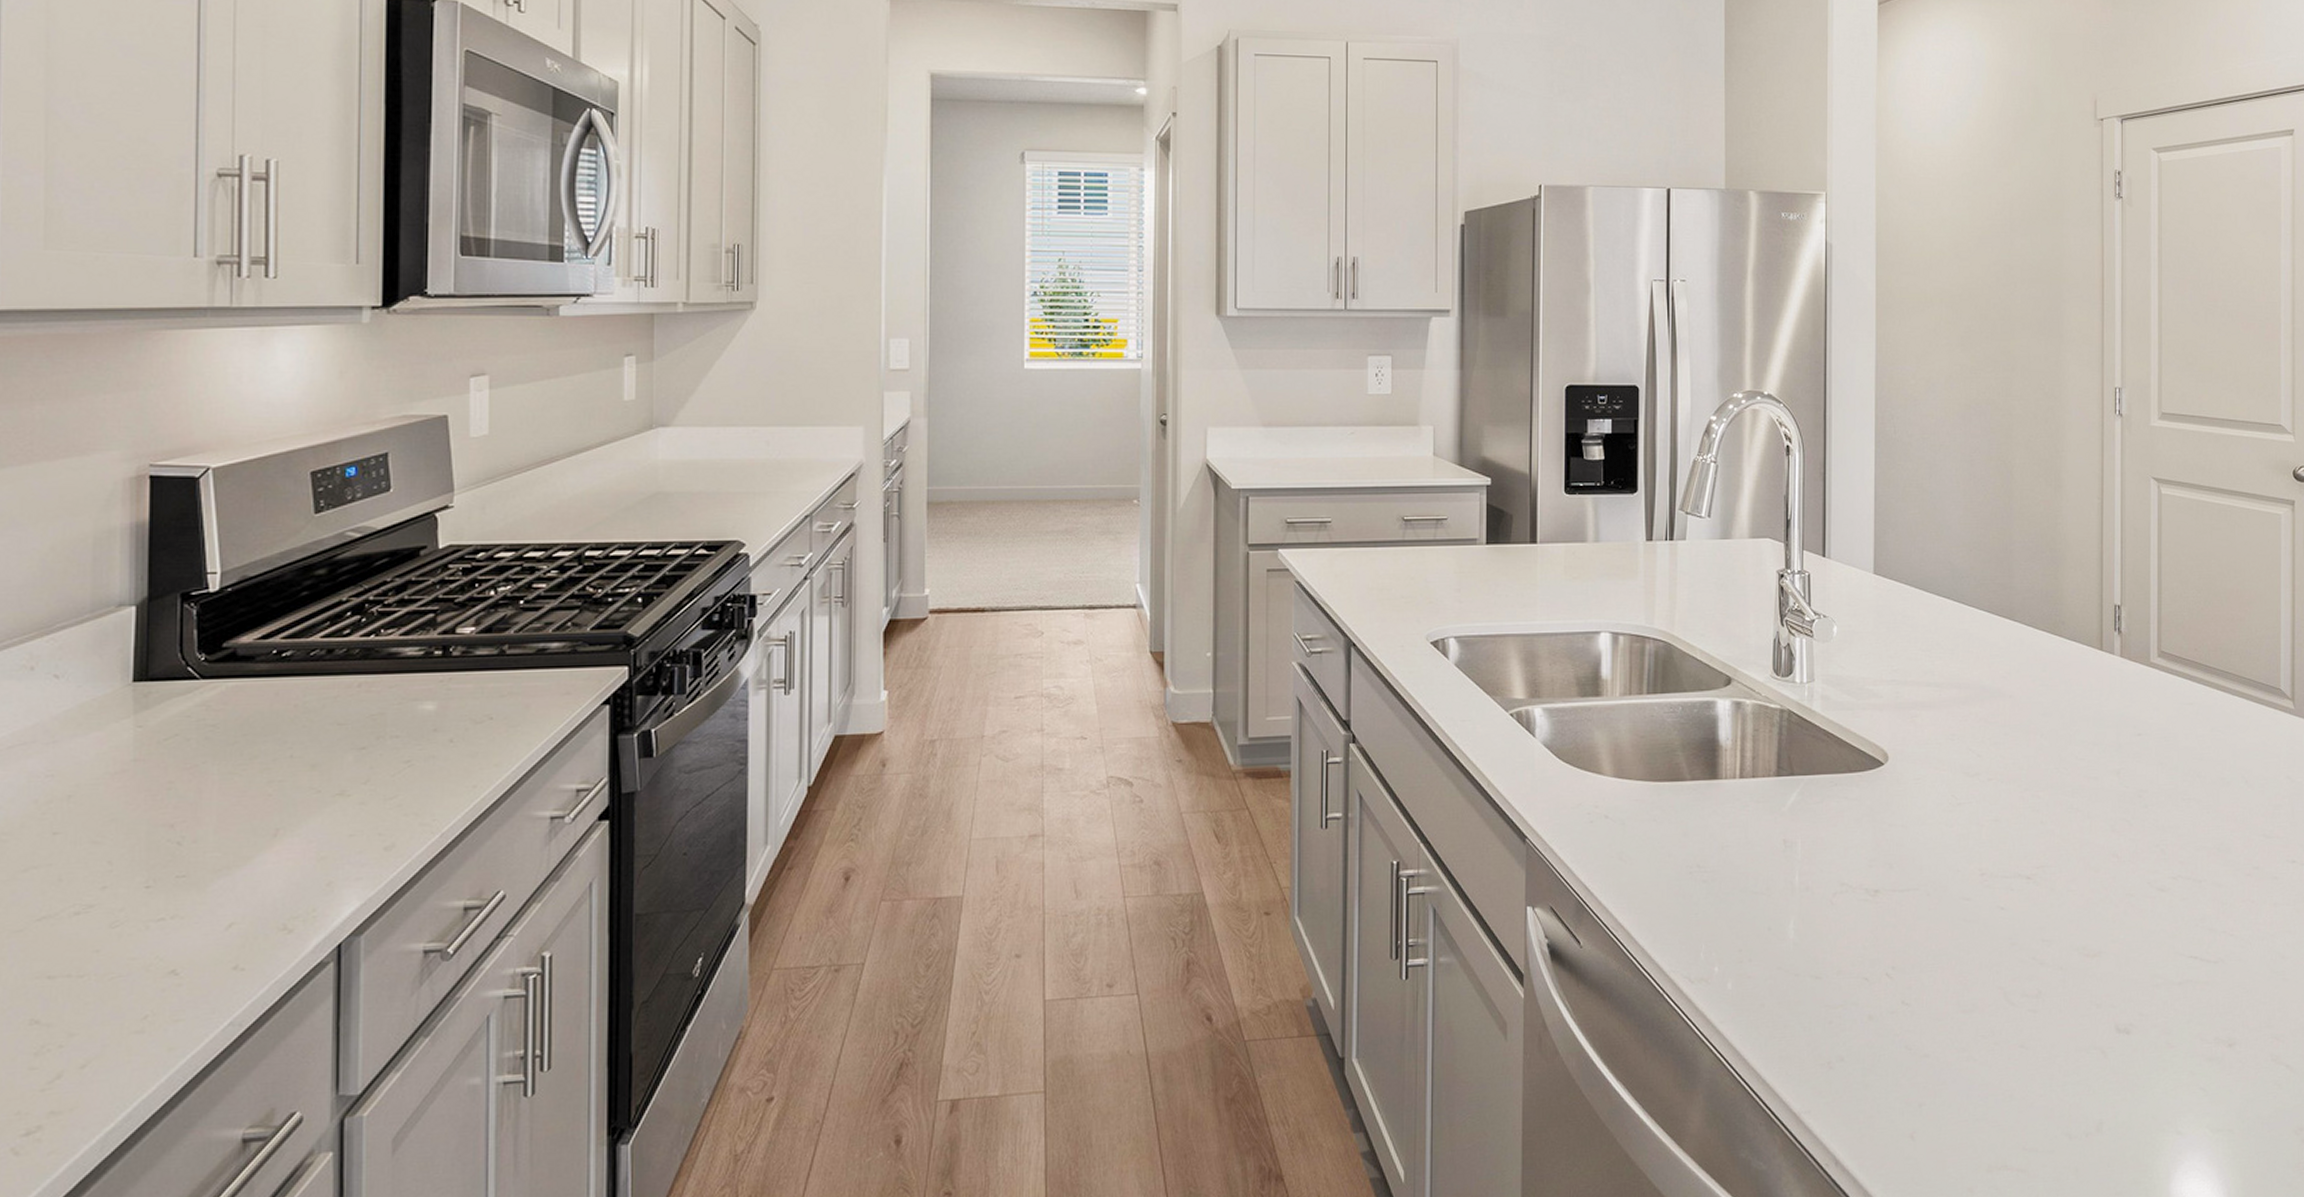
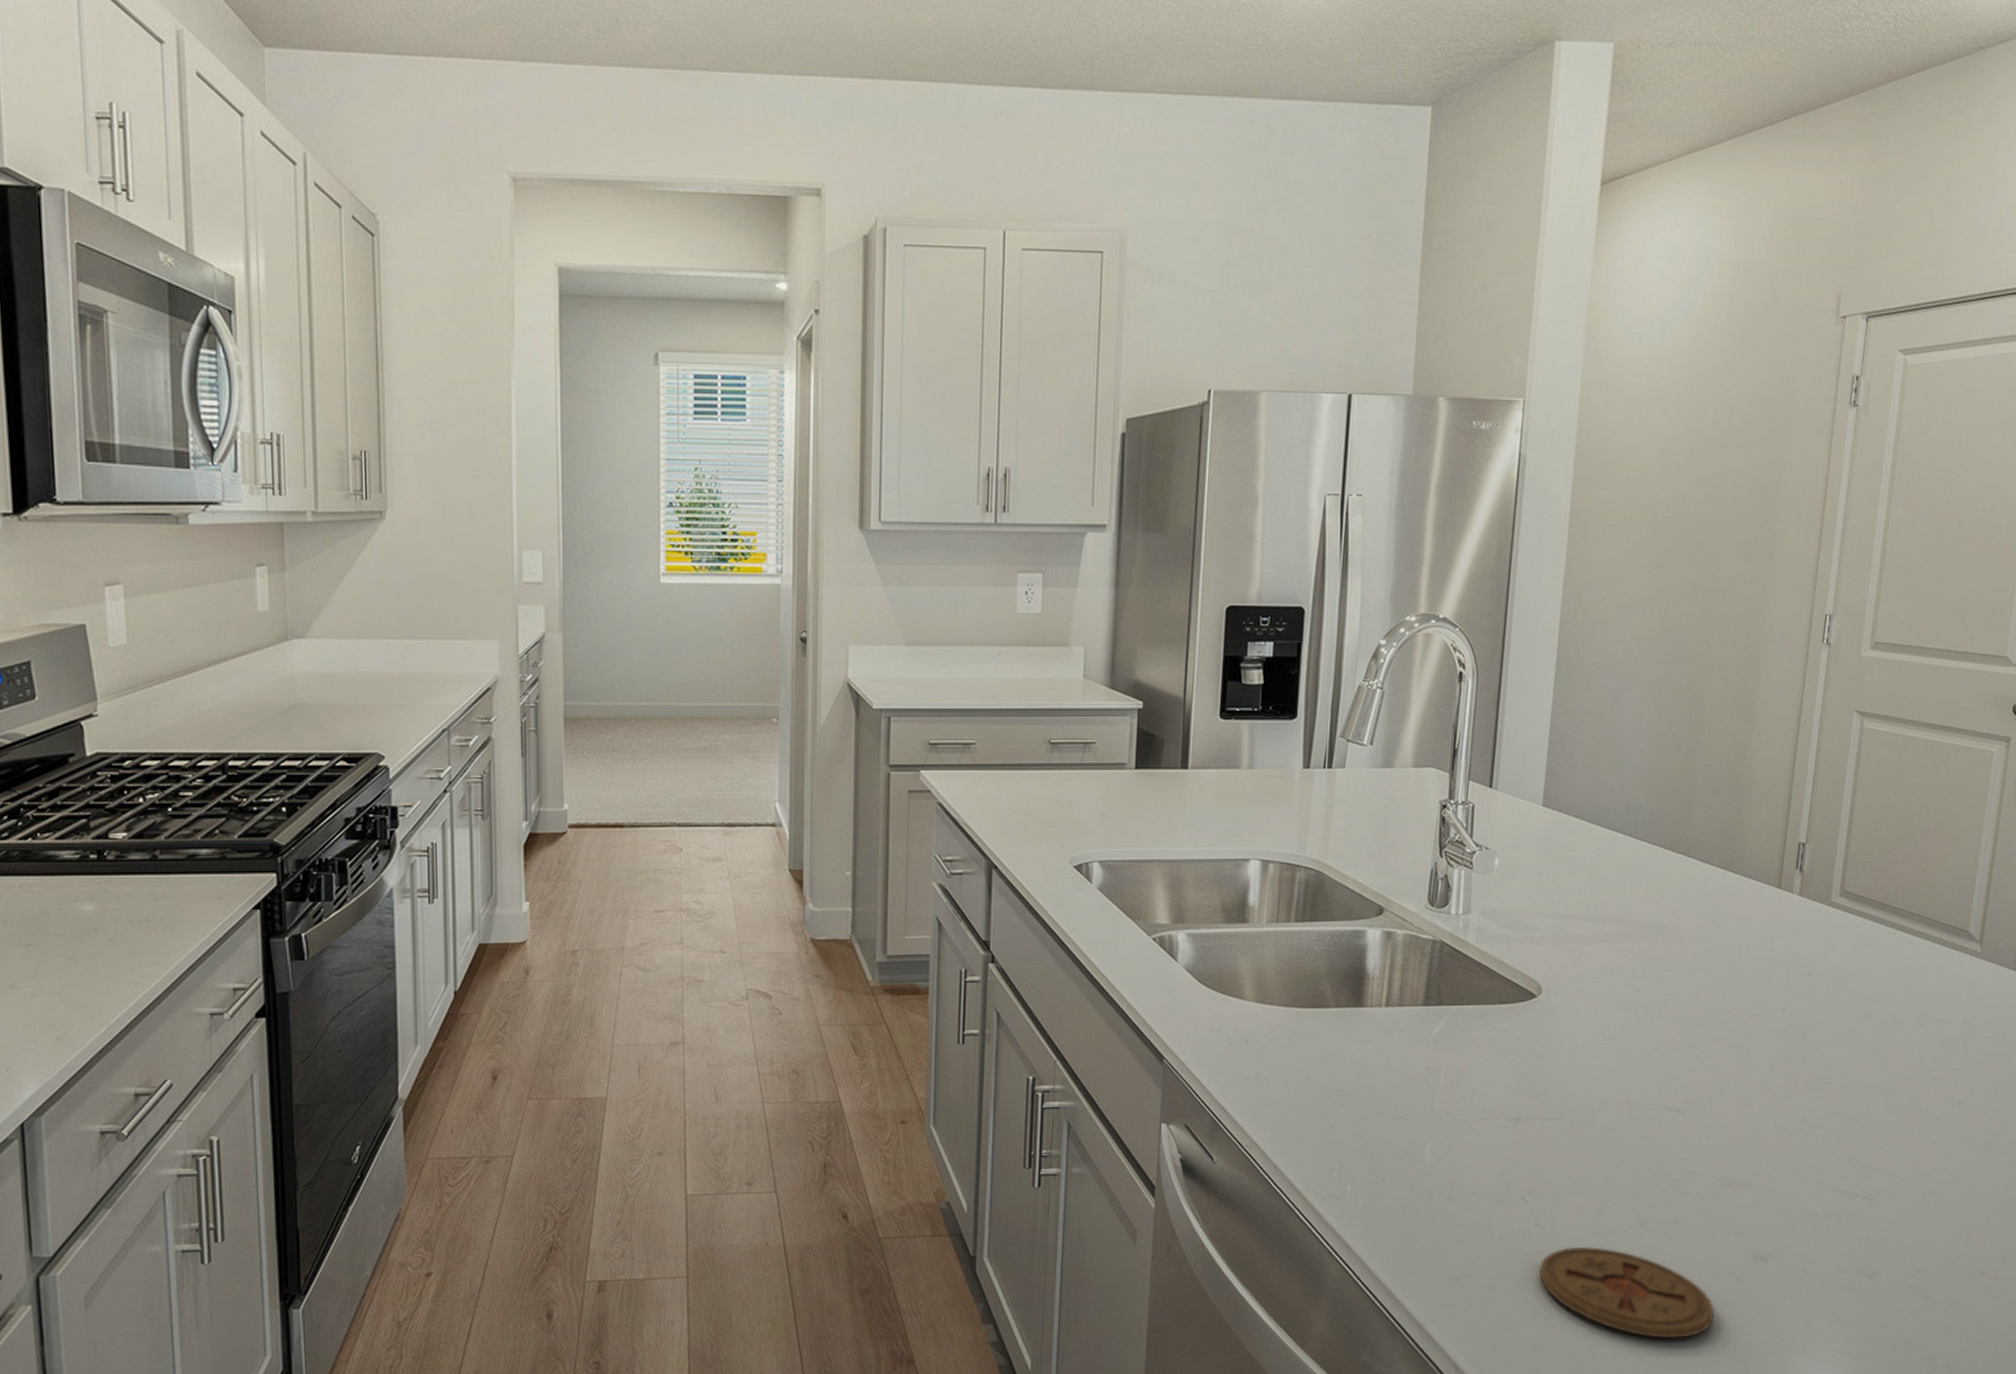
coaster: none [1909,1024,2084,1121] -> present [1538,1246,1714,1339]

